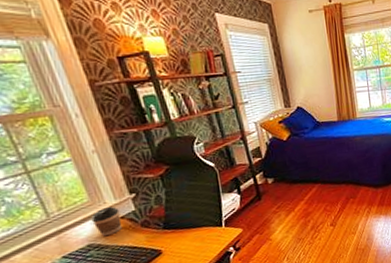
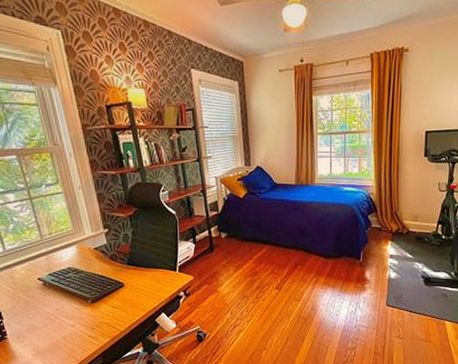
coffee cup: present [91,206,123,237] -> none [72,237,96,263]

